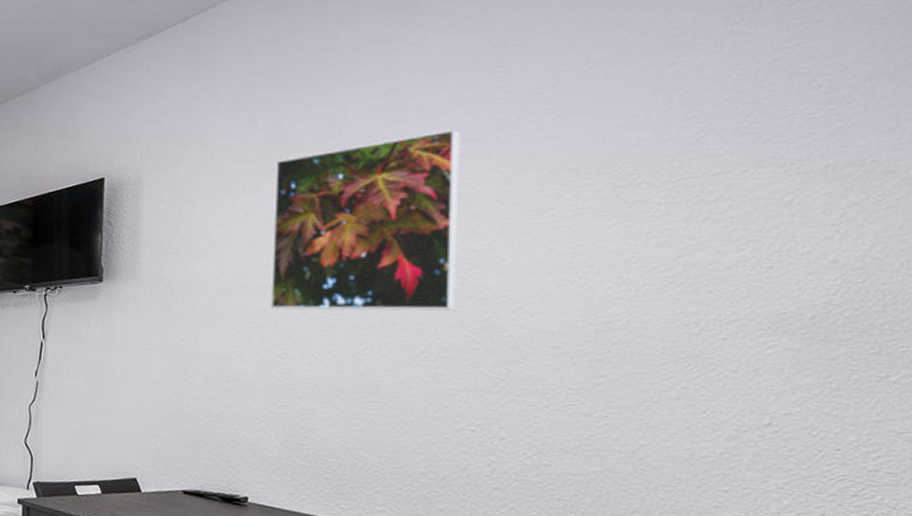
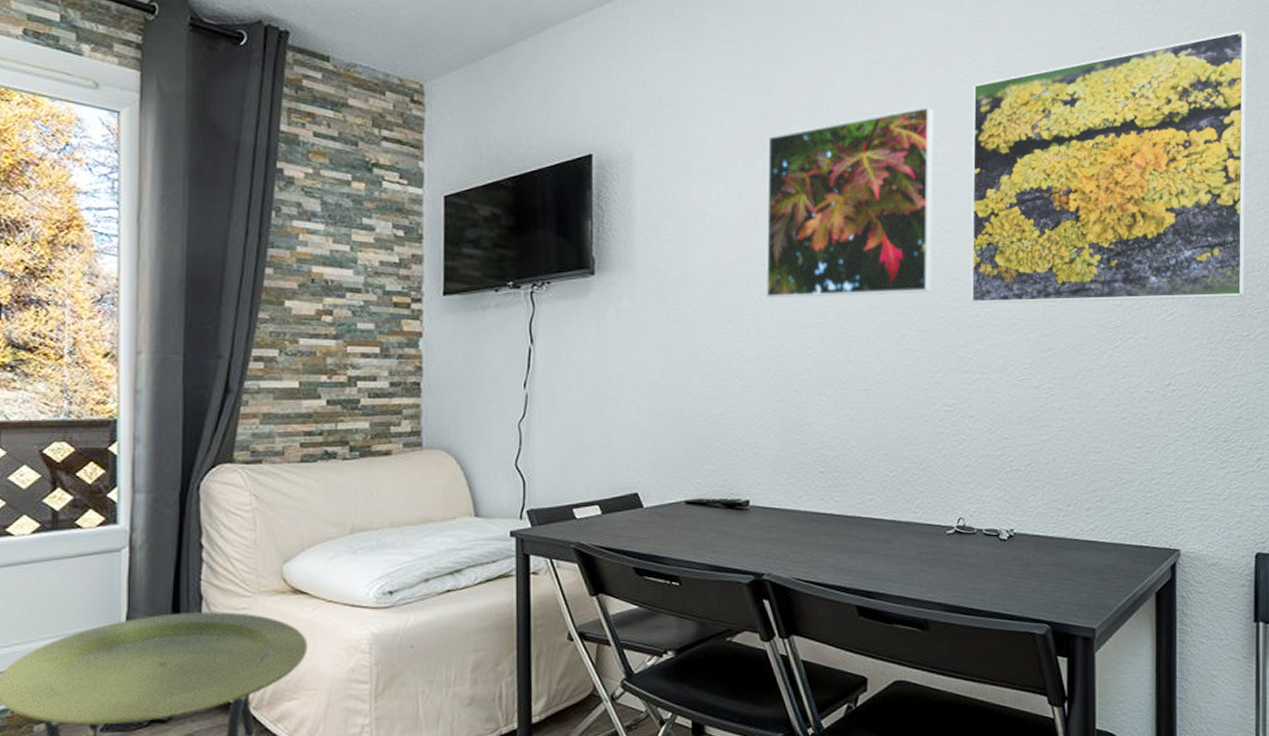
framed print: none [503,36,883,333] -> present [971,30,1248,304]

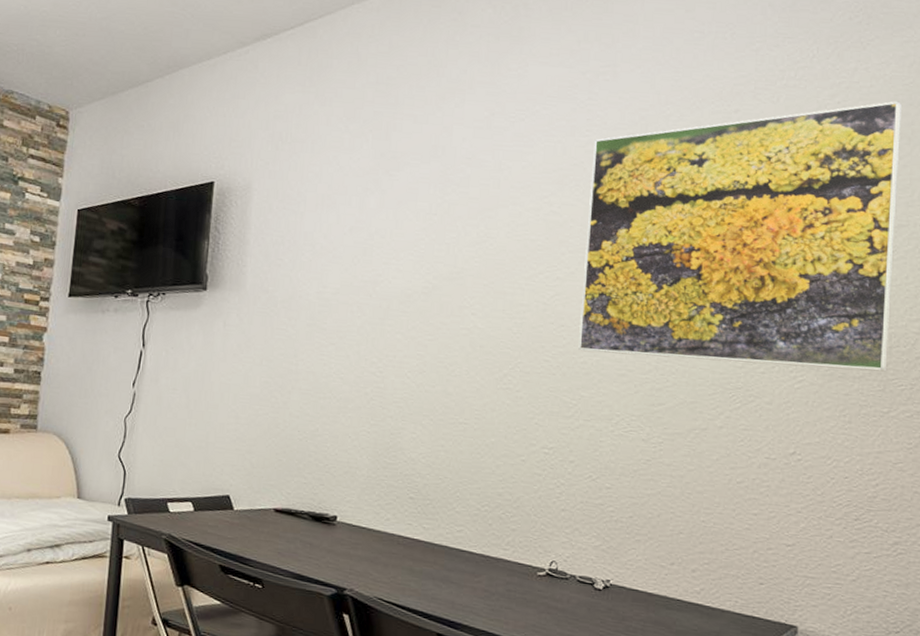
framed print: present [765,105,935,299] -> none [369,157,553,336]

